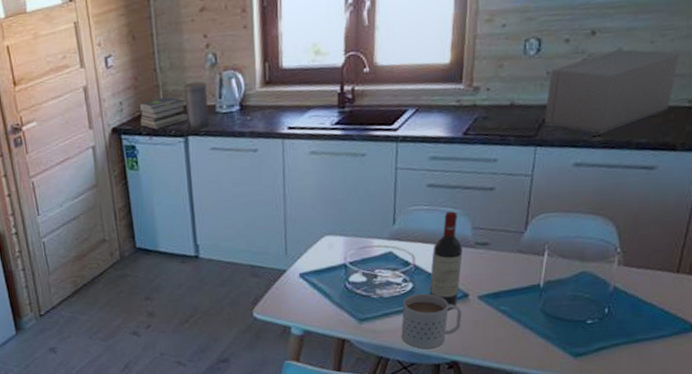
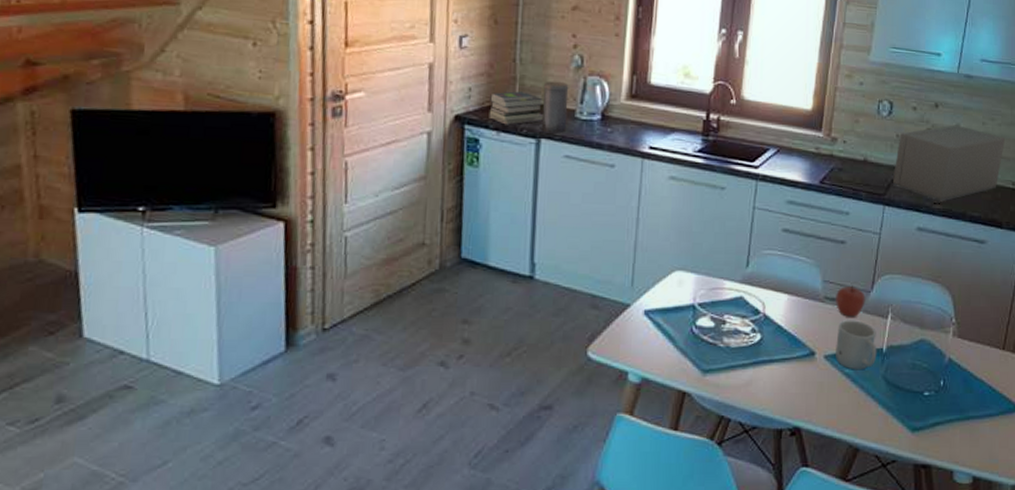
mug: present [401,293,462,349] -> none [745,347,808,411]
wine bottle: present [429,211,463,310] -> none [776,260,812,368]
fruit: none [487,229,519,259] -> present [836,285,866,317]
mug: none [490,260,534,307] -> present [836,320,877,370]

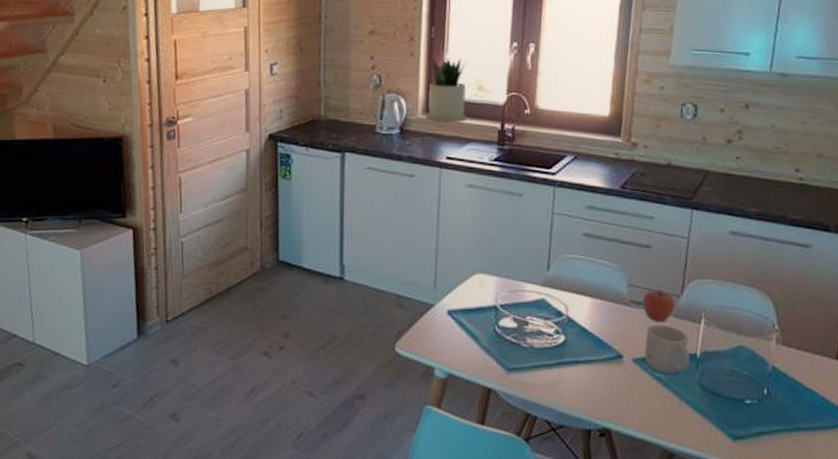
books: present [489,91,543,125] -> none [298,111,346,142]
canister: present [541,81,569,134] -> none [345,100,369,148]
planter: none [628,40,673,111] -> present [424,58,468,123]
microwave: present [893,125,1005,204] -> none [701,125,829,207]

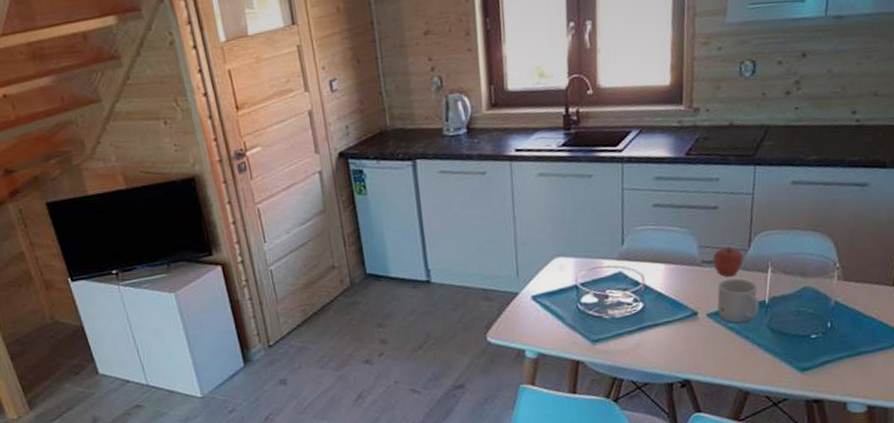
planter: present [424,58,468,123] -> none [489,46,532,117]

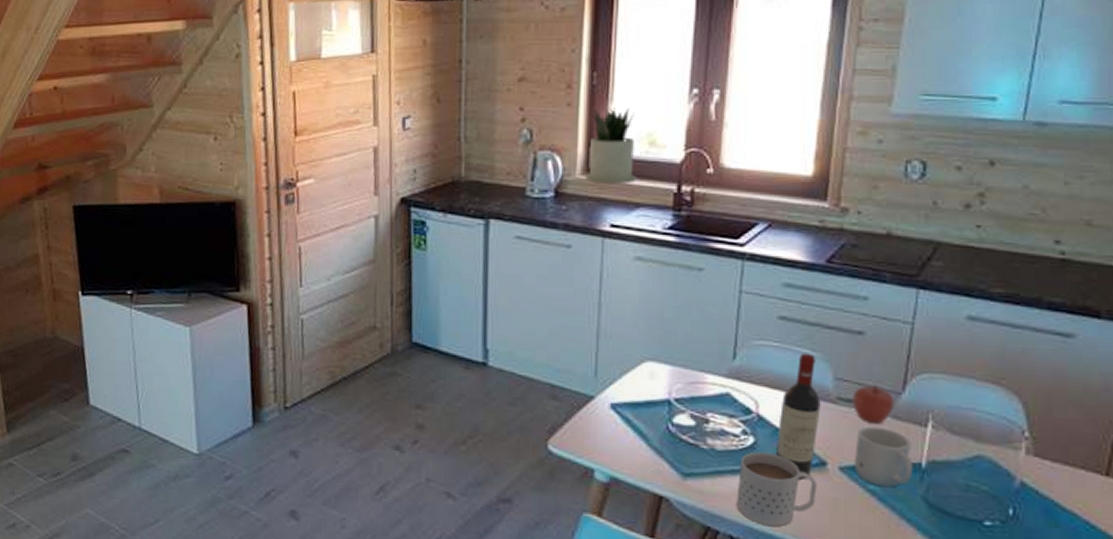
planter: none [489,46,532,117] -> present [584,108,637,184]
mug: none [634,312,692,369] -> present [736,451,817,527]
wine bottle: none [659,230,690,329] -> present [775,353,821,480]

